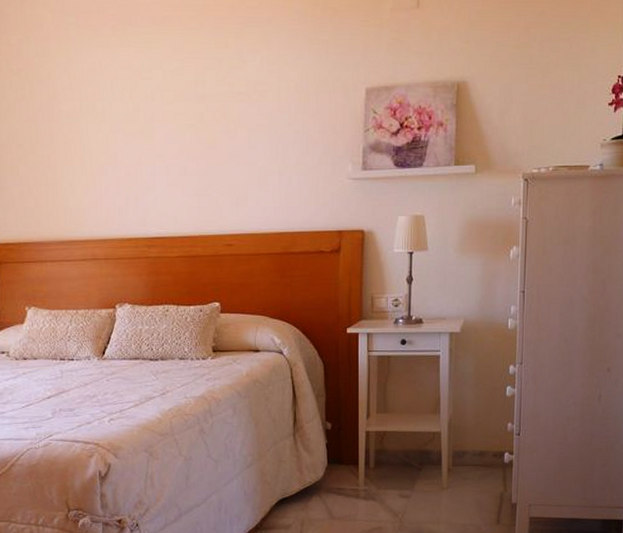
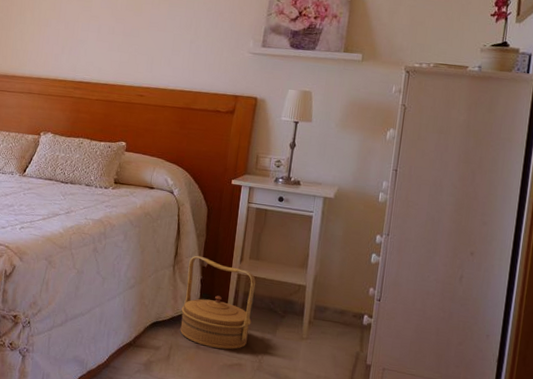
basket: none [309,418,387,516] -> present [180,255,256,350]

